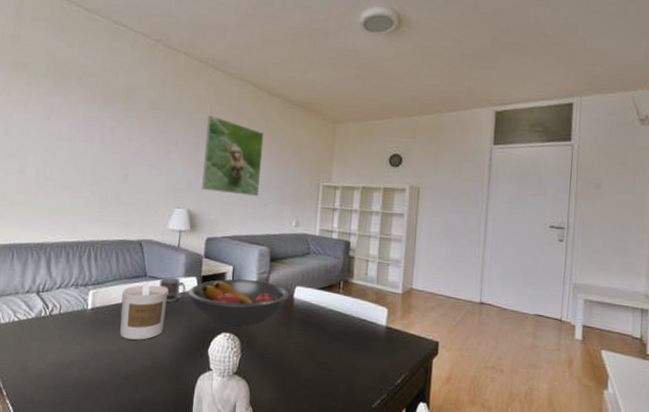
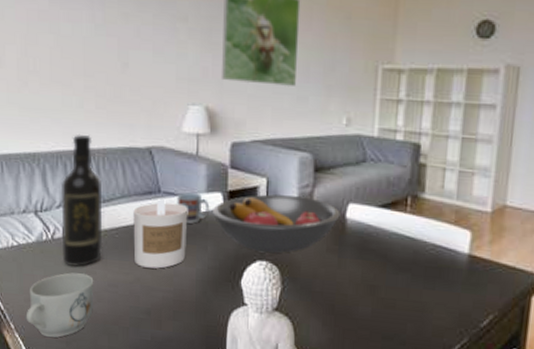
mug: none [18,344,83,403] -> present [26,272,94,338]
wine bottle: none [56,228,99,340] -> present [62,134,103,267]

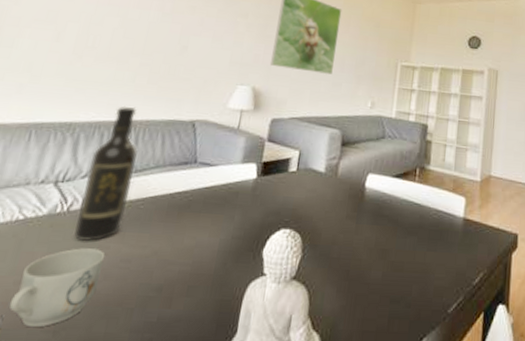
candle: present [133,199,188,269] -> none [155,169,222,240]
cup: present [177,192,210,224] -> none [211,162,243,193]
fruit bowl: present [211,194,340,254] -> none [244,165,361,221]

